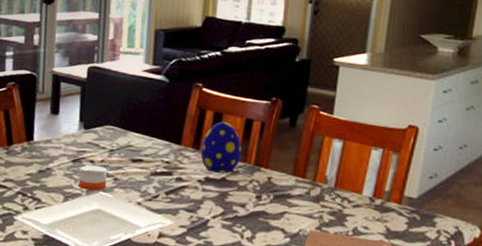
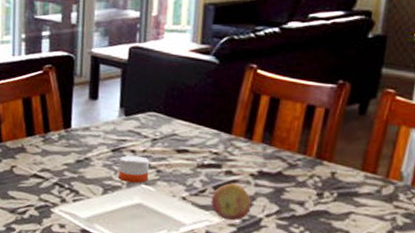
fruit: none [163,189,200,223] -> present [210,183,252,221]
decorative egg: present [200,122,242,174] -> none [254,108,302,167]

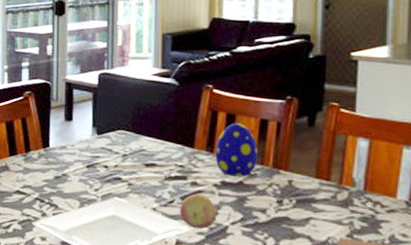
candle: present [118,152,150,183] -> none [93,168,122,196]
decorative egg: none [254,108,302,167] -> present [215,123,258,177]

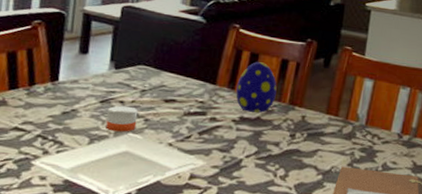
candle: none [93,168,122,196] -> present [106,103,138,132]
fruit: present [179,193,217,230] -> none [195,128,234,163]

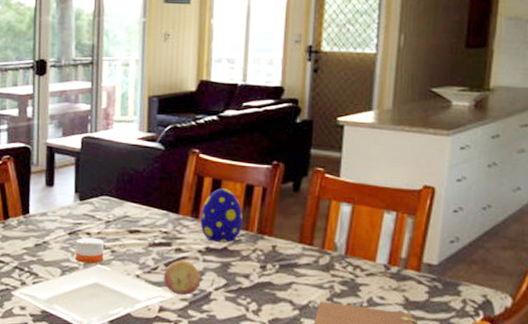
fruit: none [195,128,234,163] -> present [163,260,201,296]

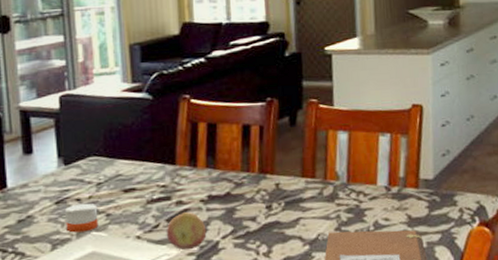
decorative egg: present [200,188,243,243] -> none [198,132,243,189]

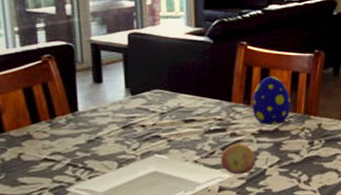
candle: present [65,201,99,233] -> none [131,127,161,154]
decorative egg: none [198,132,243,189] -> present [252,76,291,125]

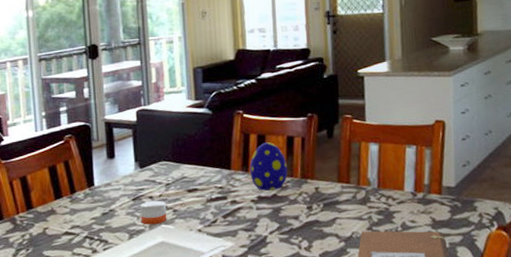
candle: none [131,127,161,154] -> present [140,198,167,225]
fruit: present [220,143,256,175] -> none [222,210,257,243]

